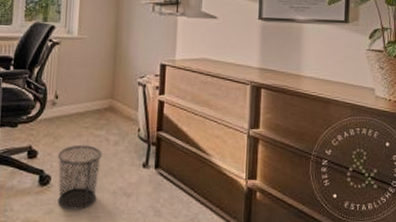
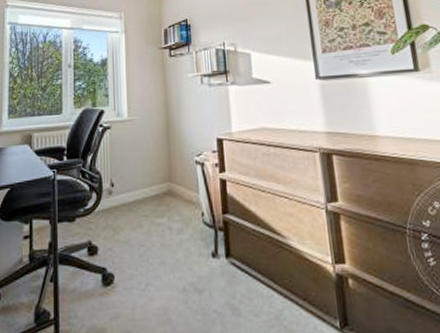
waste bin: present [58,144,102,210] -> none [119,236,166,313]

